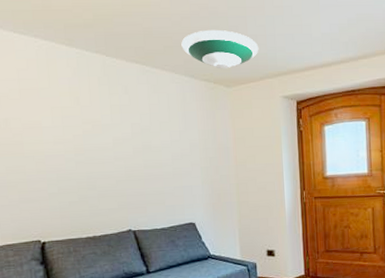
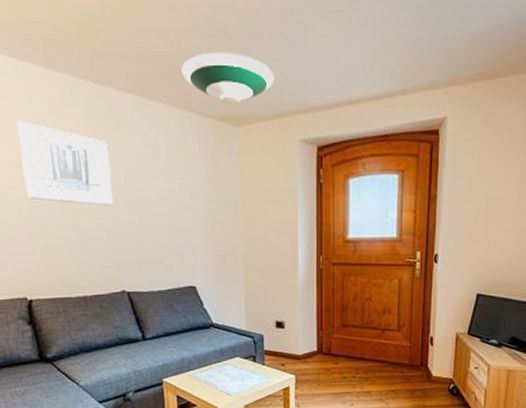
wall art: none [38,88,122,157] -> present [16,120,114,206]

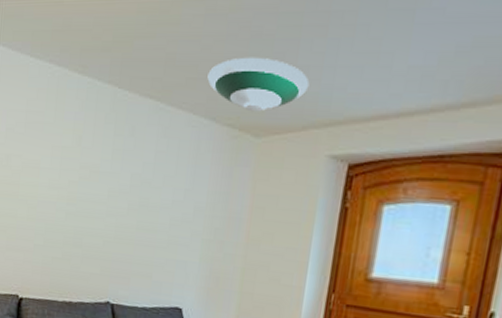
wall art: present [16,120,114,206] -> none [38,122,122,212]

